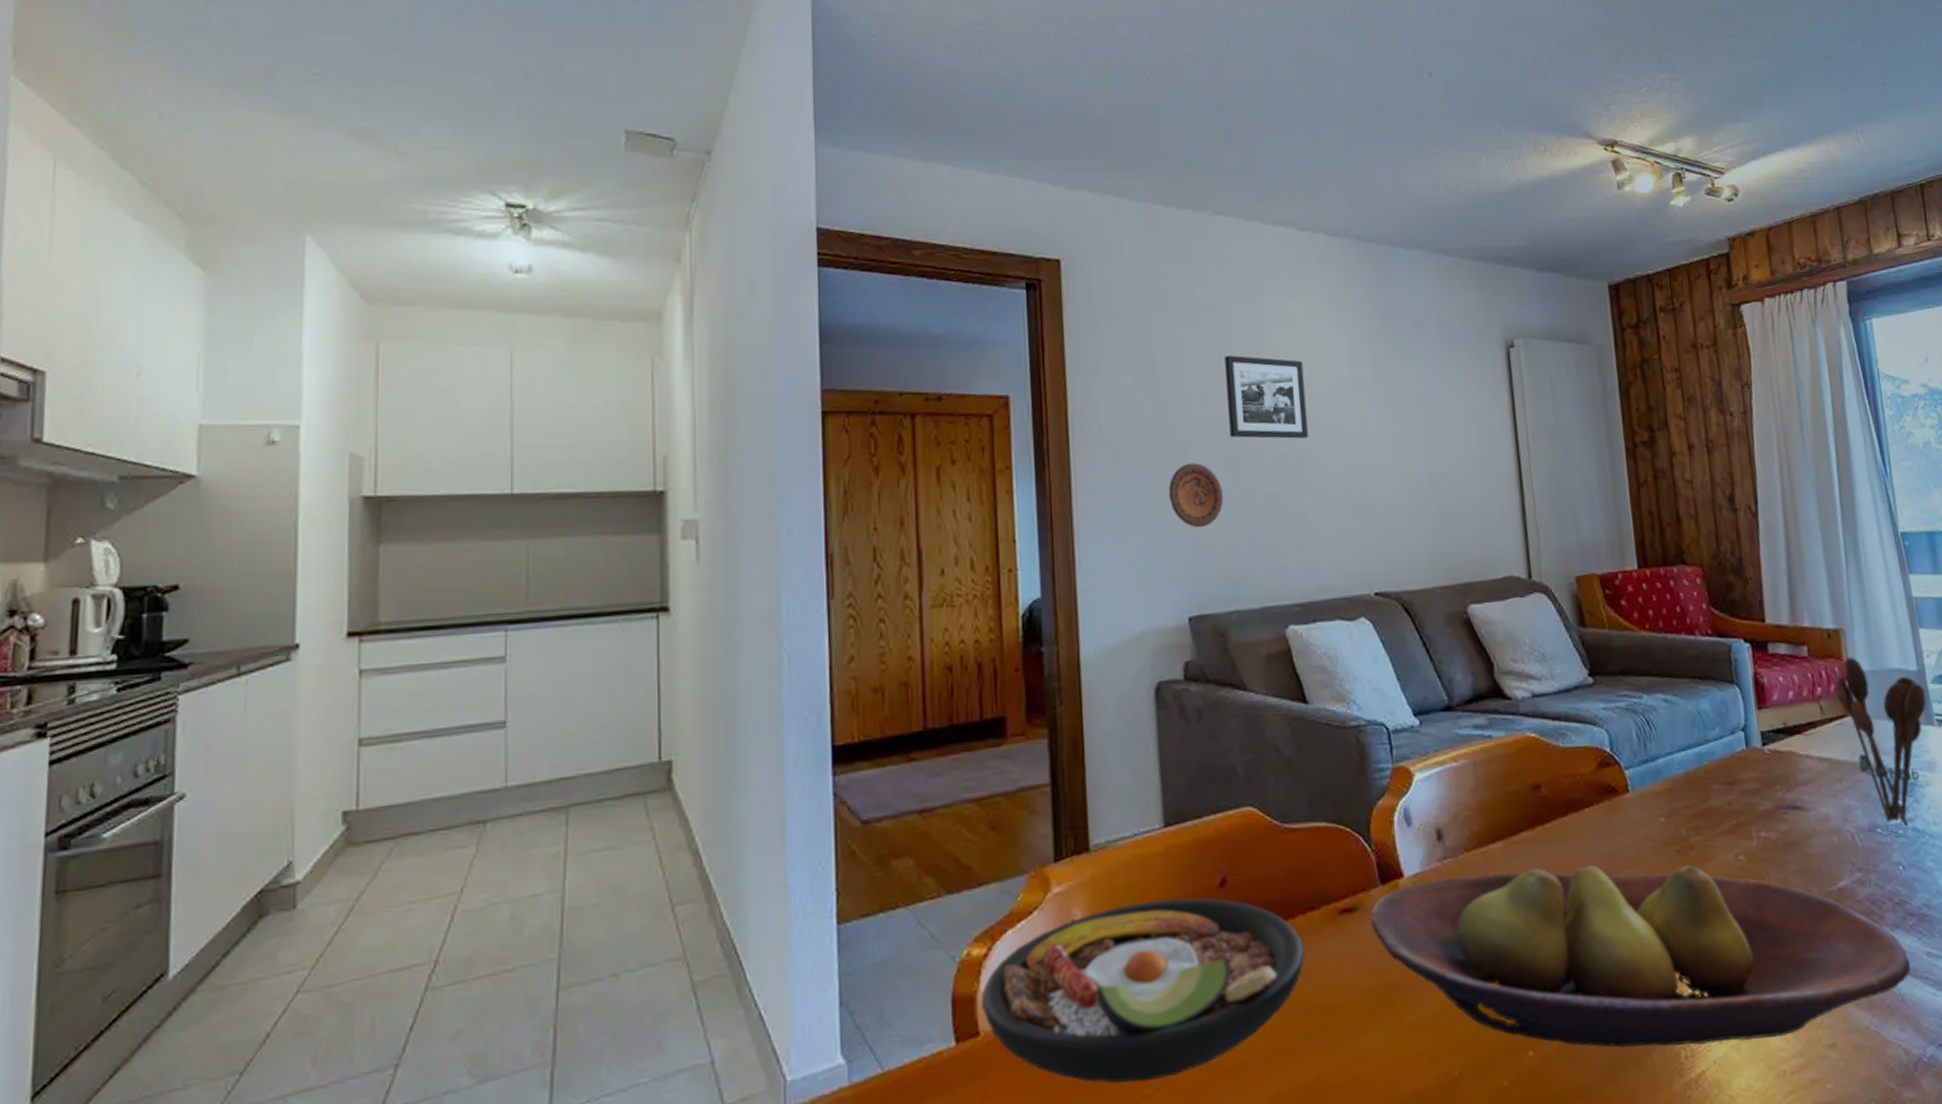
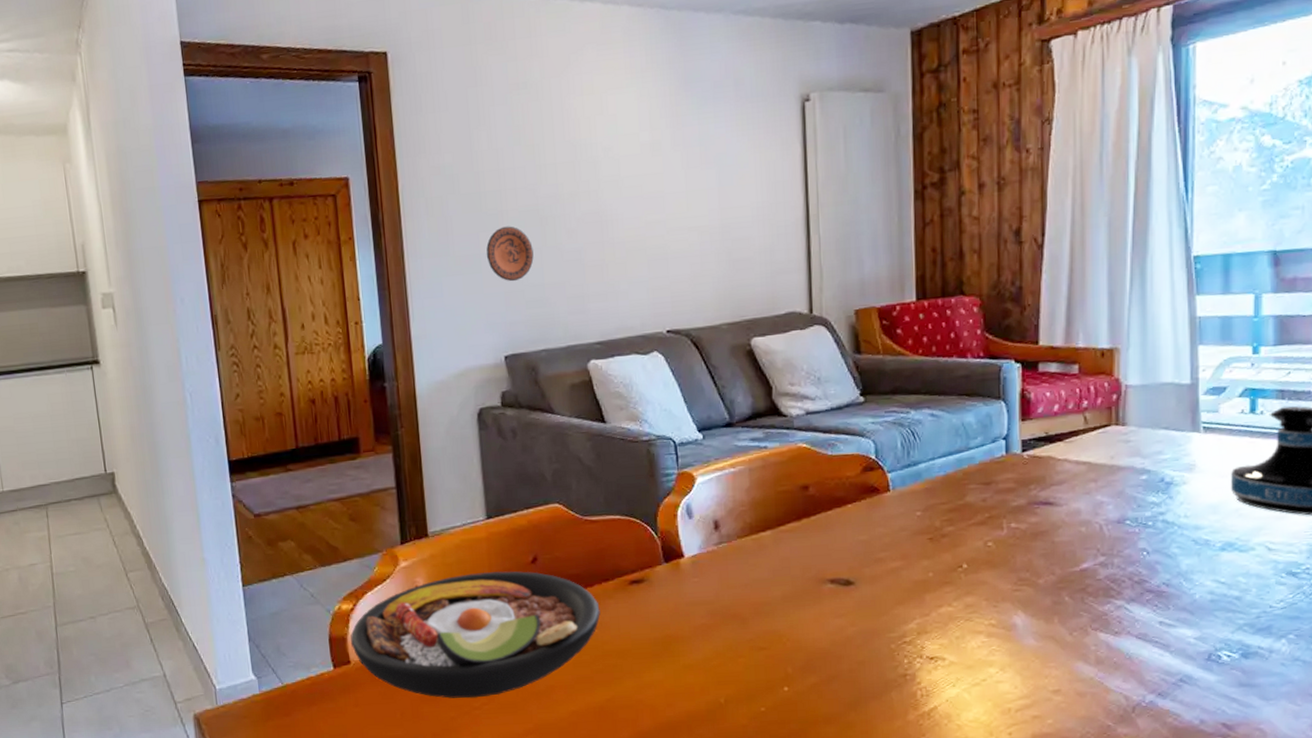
picture frame: present [1224,355,1309,439] -> none [534,127,610,202]
fruit bowl: present [1370,864,1911,1048] -> none [655,549,1141,688]
utensil holder: present [1835,657,1927,826] -> none [1102,373,1195,519]

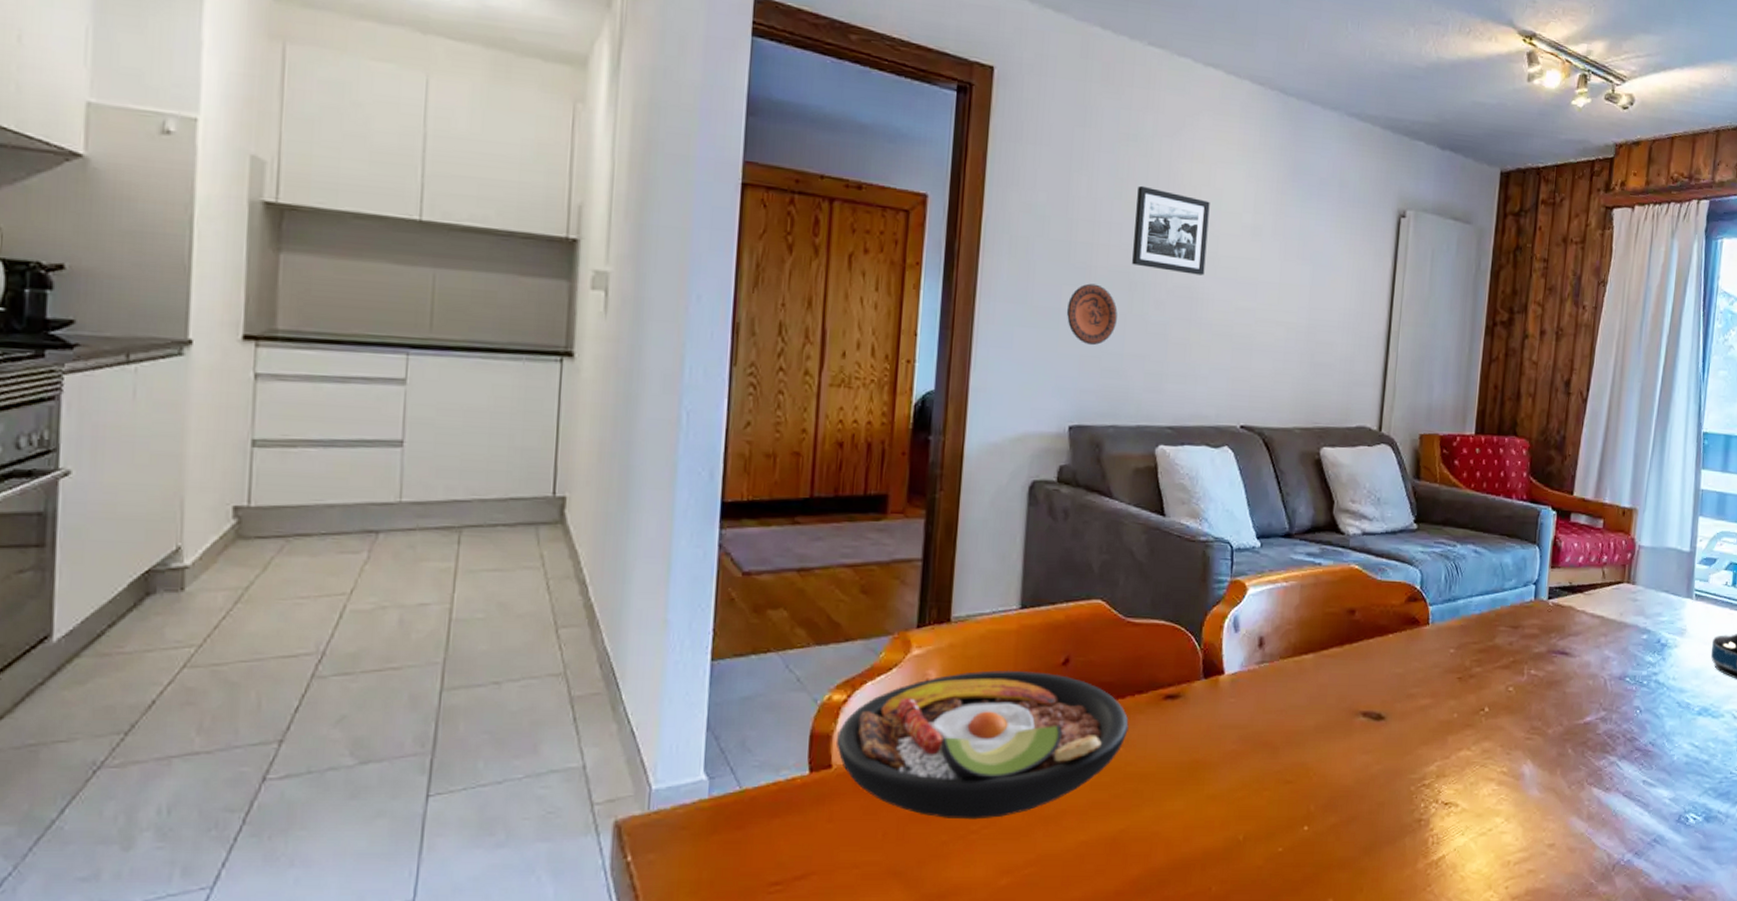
picture frame: none [534,127,610,202] -> present [1132,185,1210,276]

